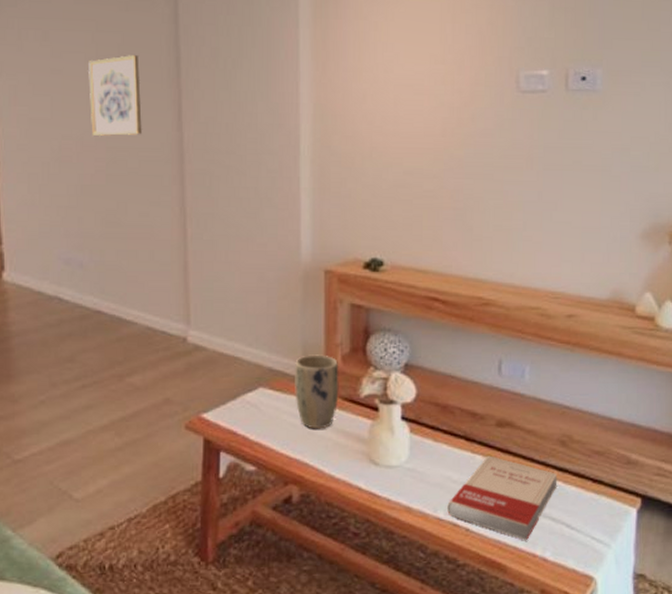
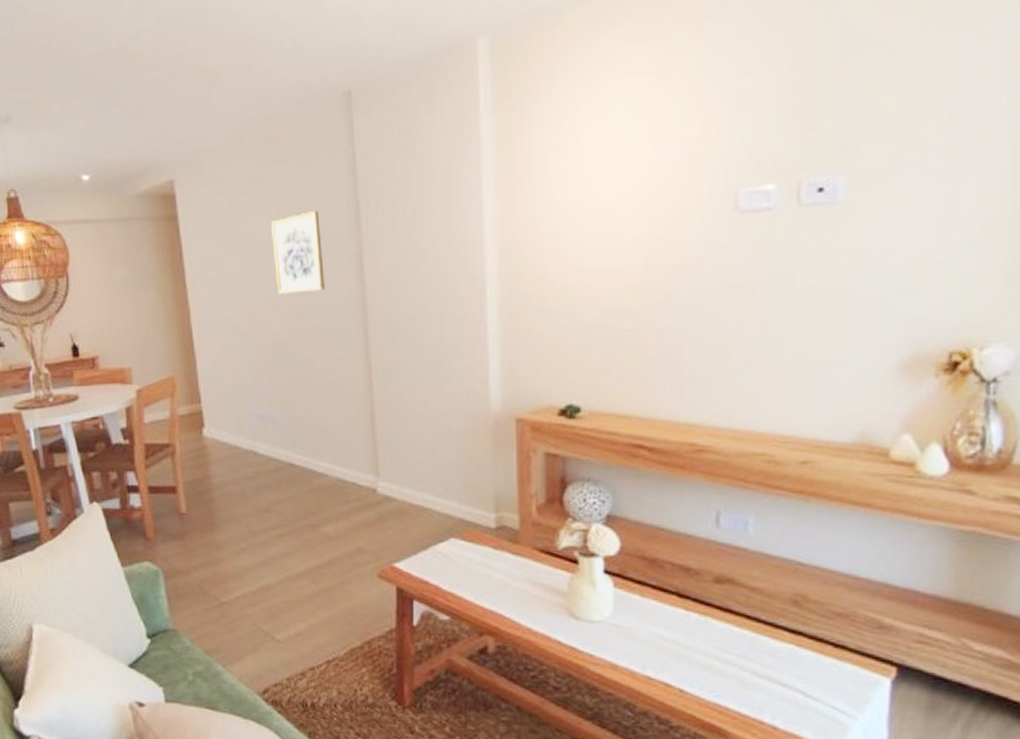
plant pot: present [295,354,339,429] -> none [487,505,535,581]
book: present [447,455,558,540] -> none [658,614,789,705]

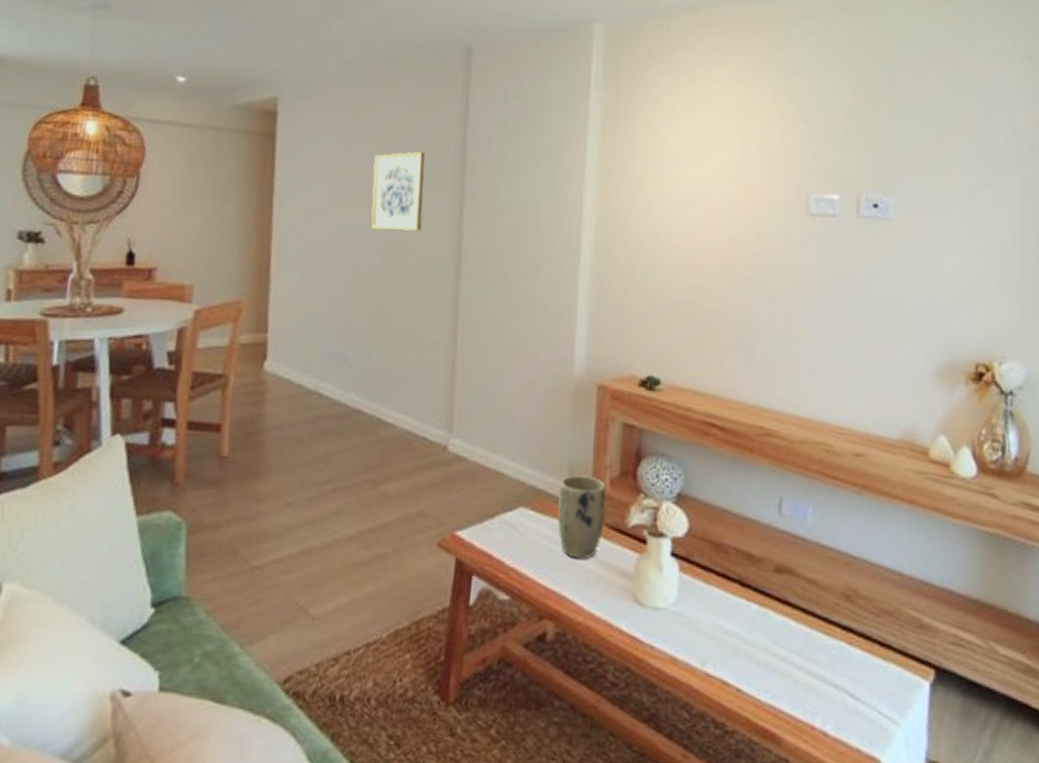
plant pot: none [487,505,535,581] -> present [557,475,607,559]

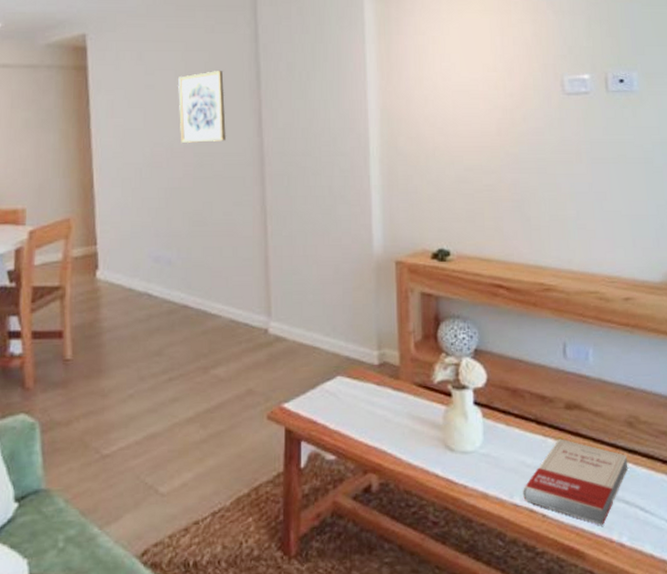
plant pot: present [557,475,607,559] -> none [371,342,413,416]
book: none [717,605,841,708] -> present [523,439,628,525]

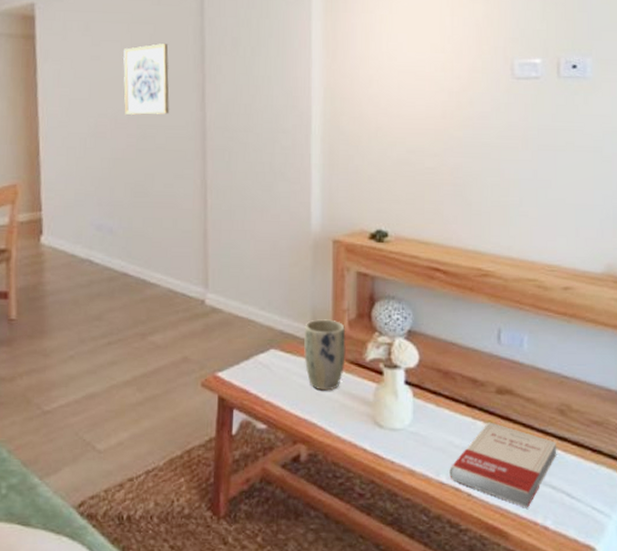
plant pot: none [371,342,413,416] -> present [304,319,346,391]

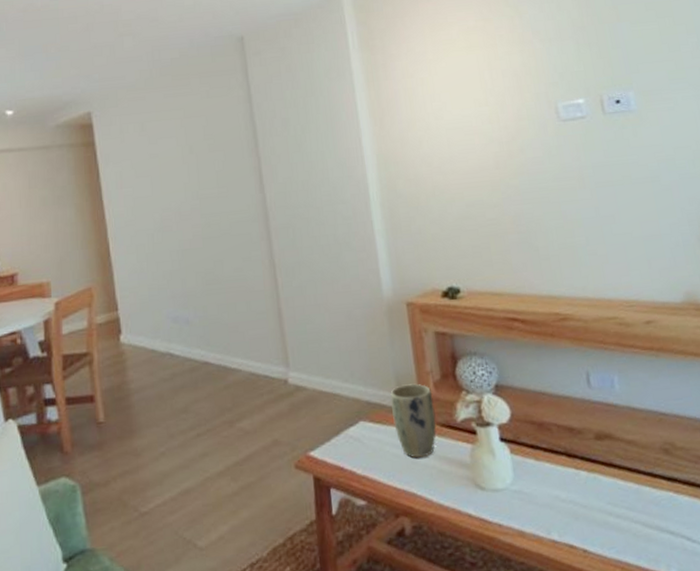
wall art: present [123,44,170,115] -> none [180,133,231,206]
book: present [449,422,557,507] -> none [560,470,669,558]

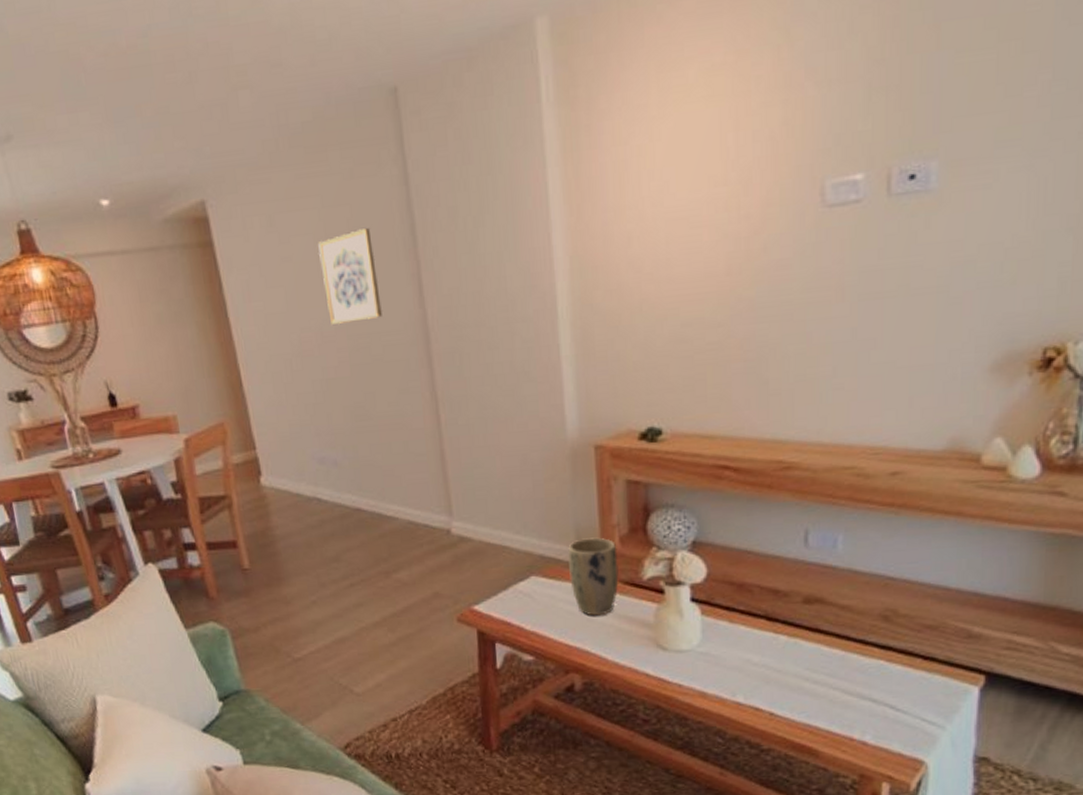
wall art: none [180,133,231,206] -> present [318,228,383,324]

